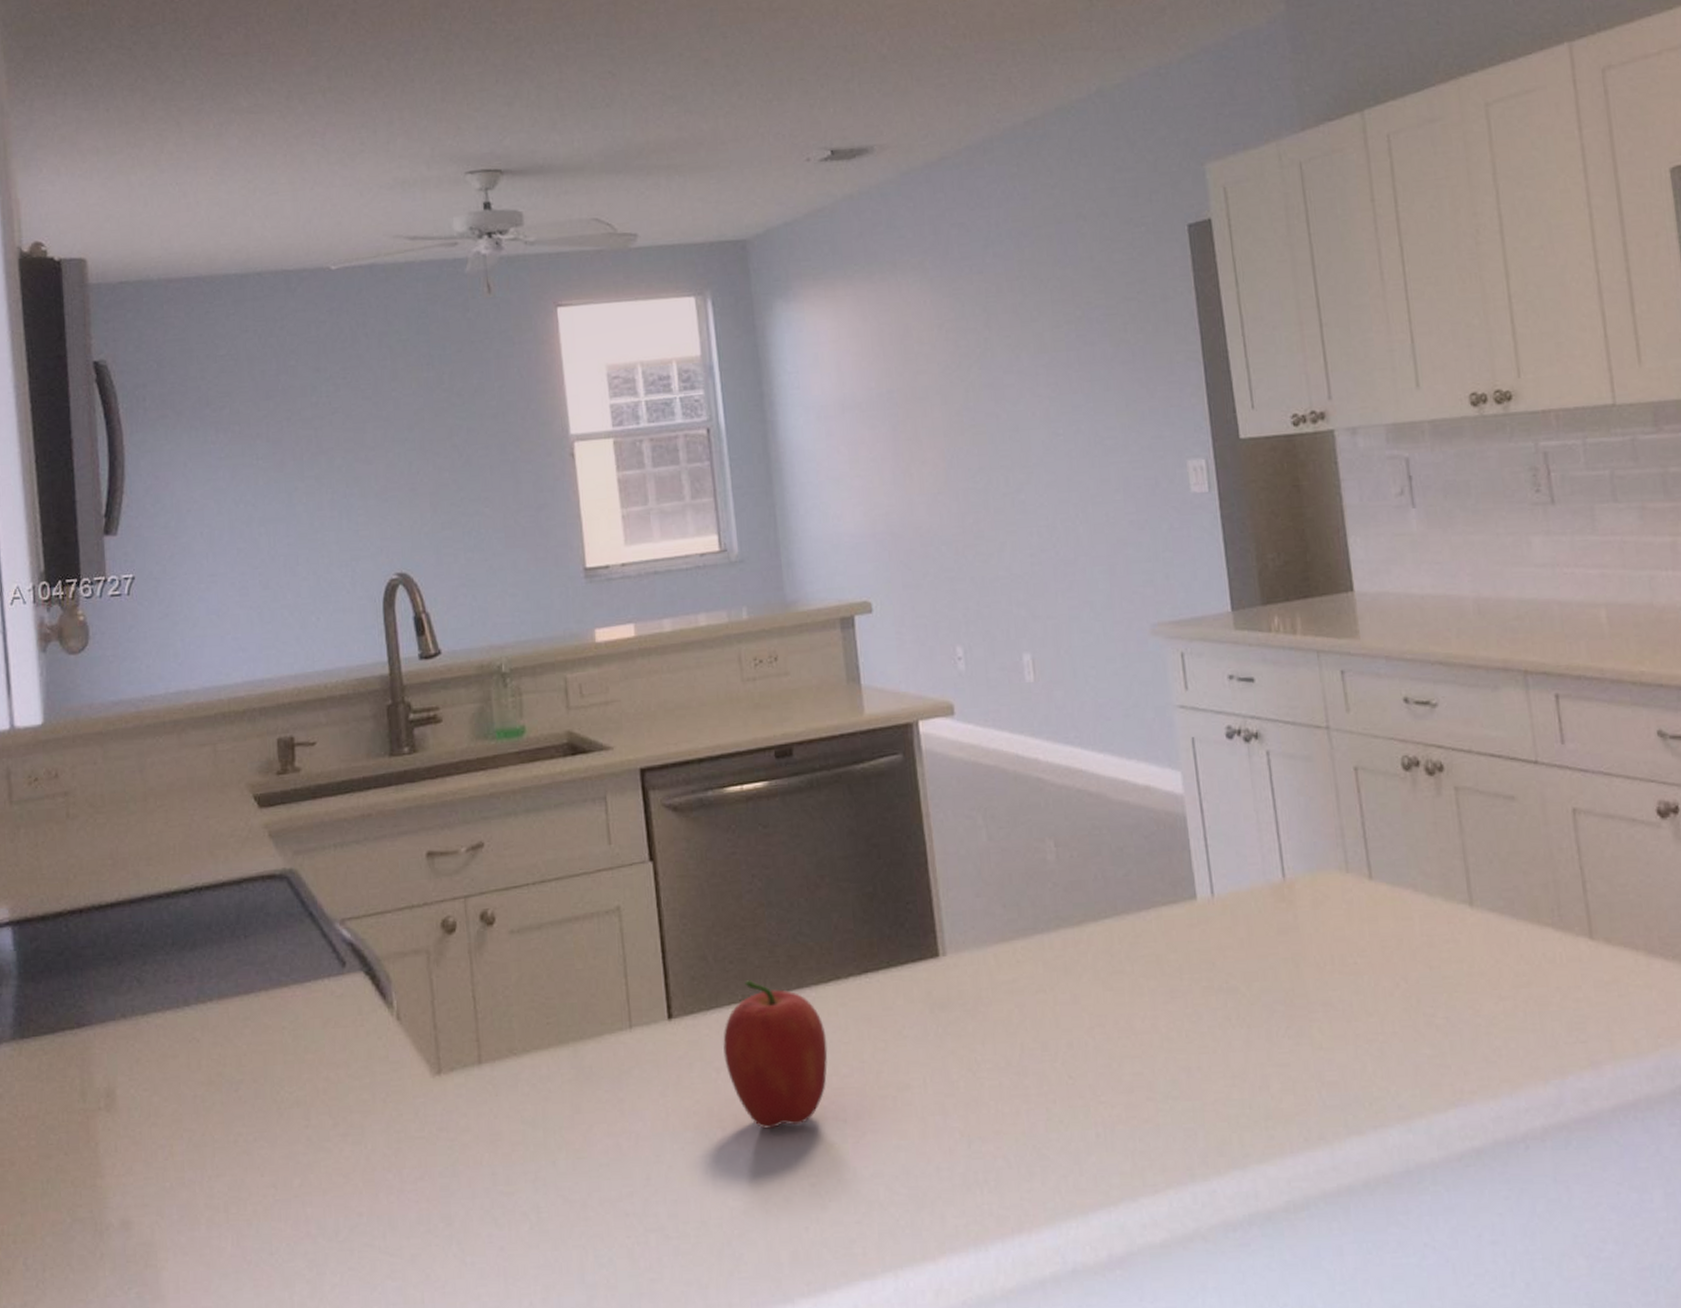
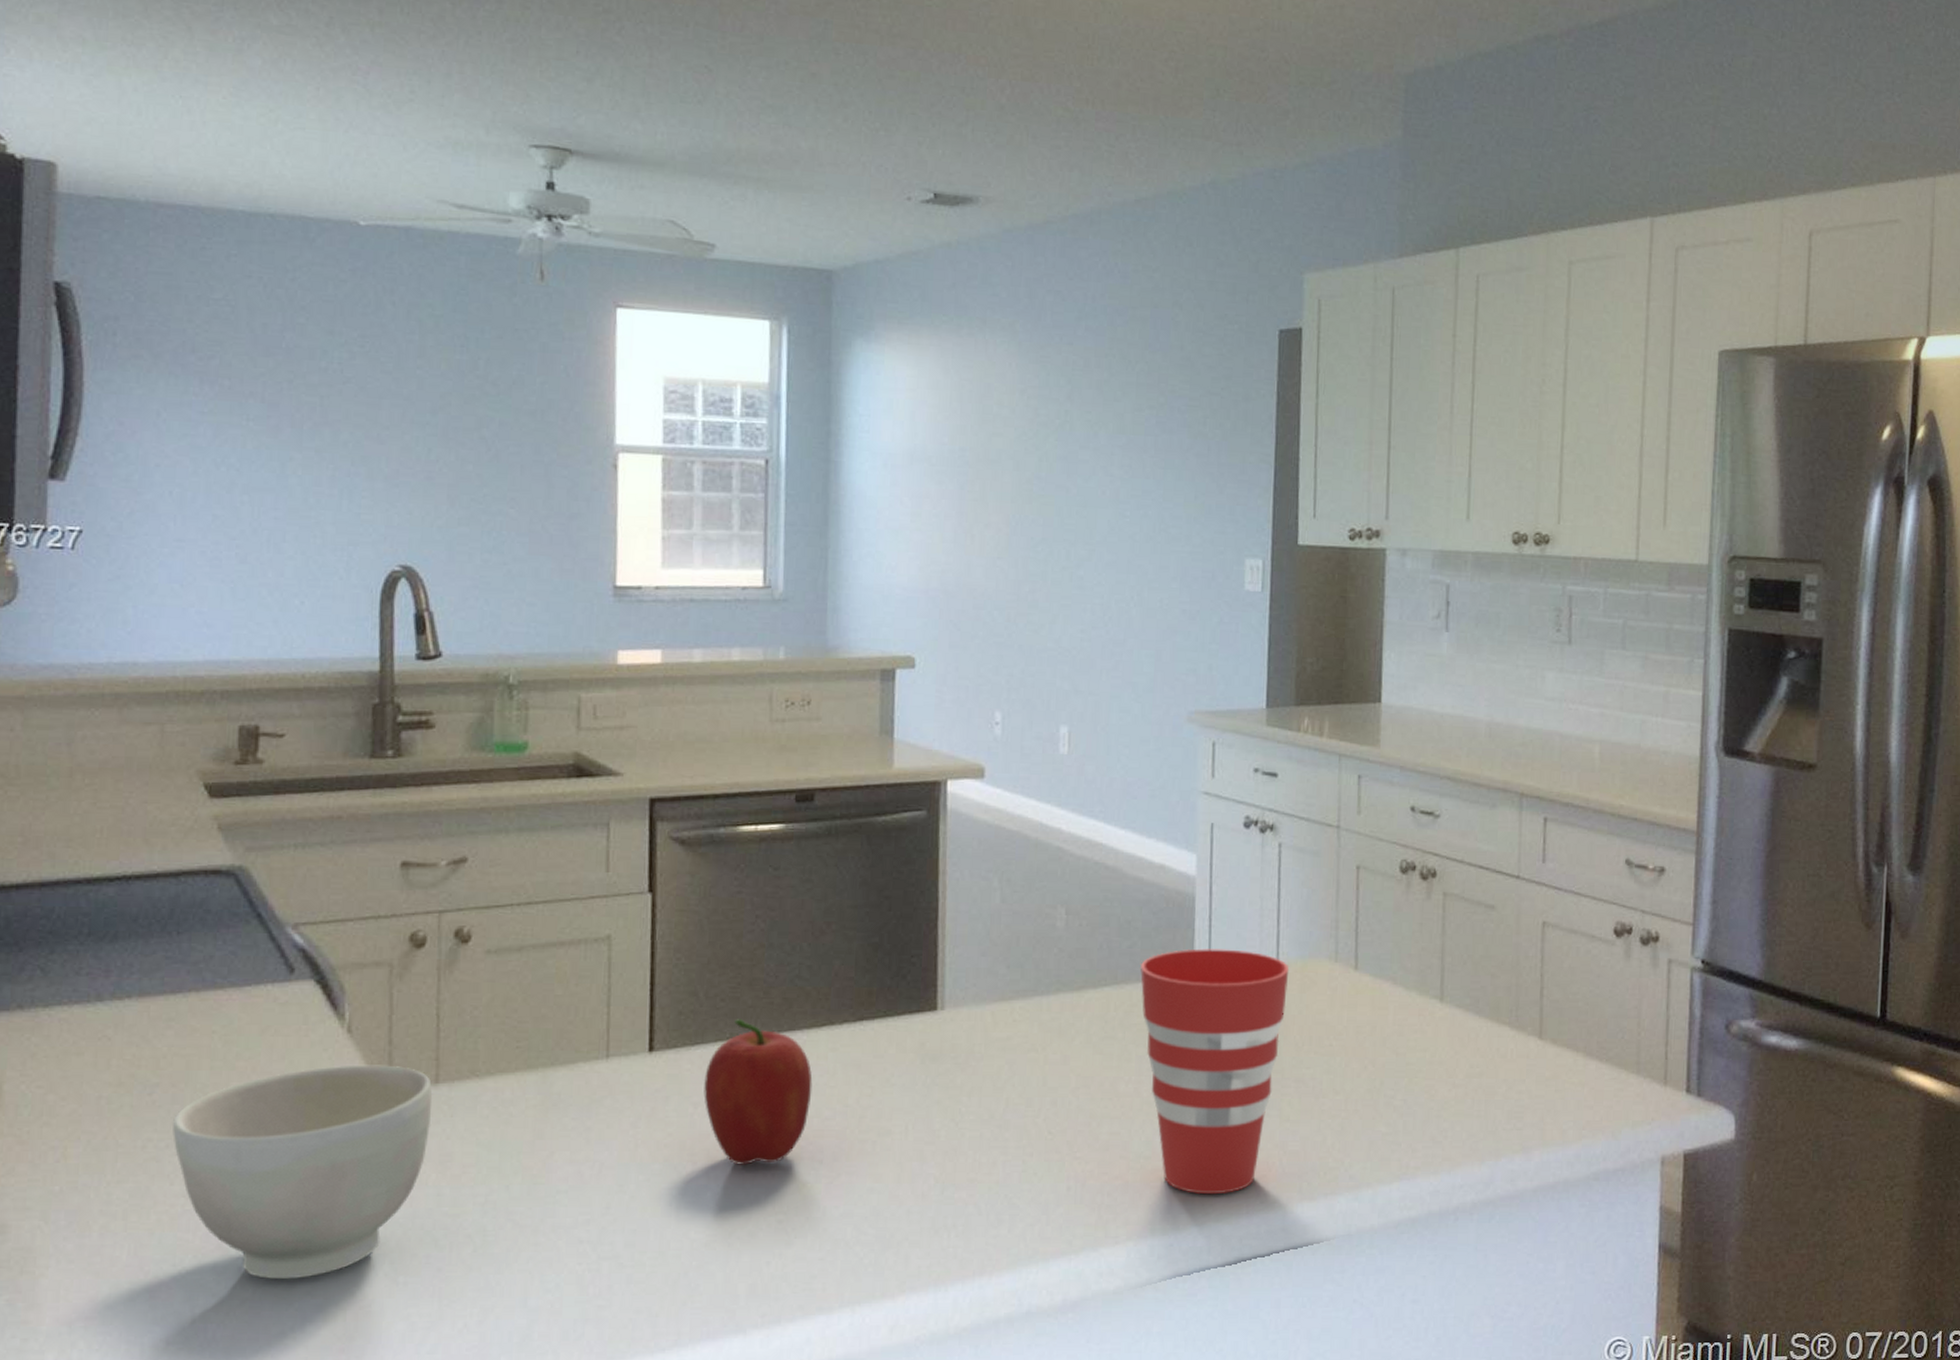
bowl: none [256,1049,479,1265] -> present [172,1065,433,1280]
cup: none [1139,868,1300,1134] -> present [1140,949,1290,1193]

